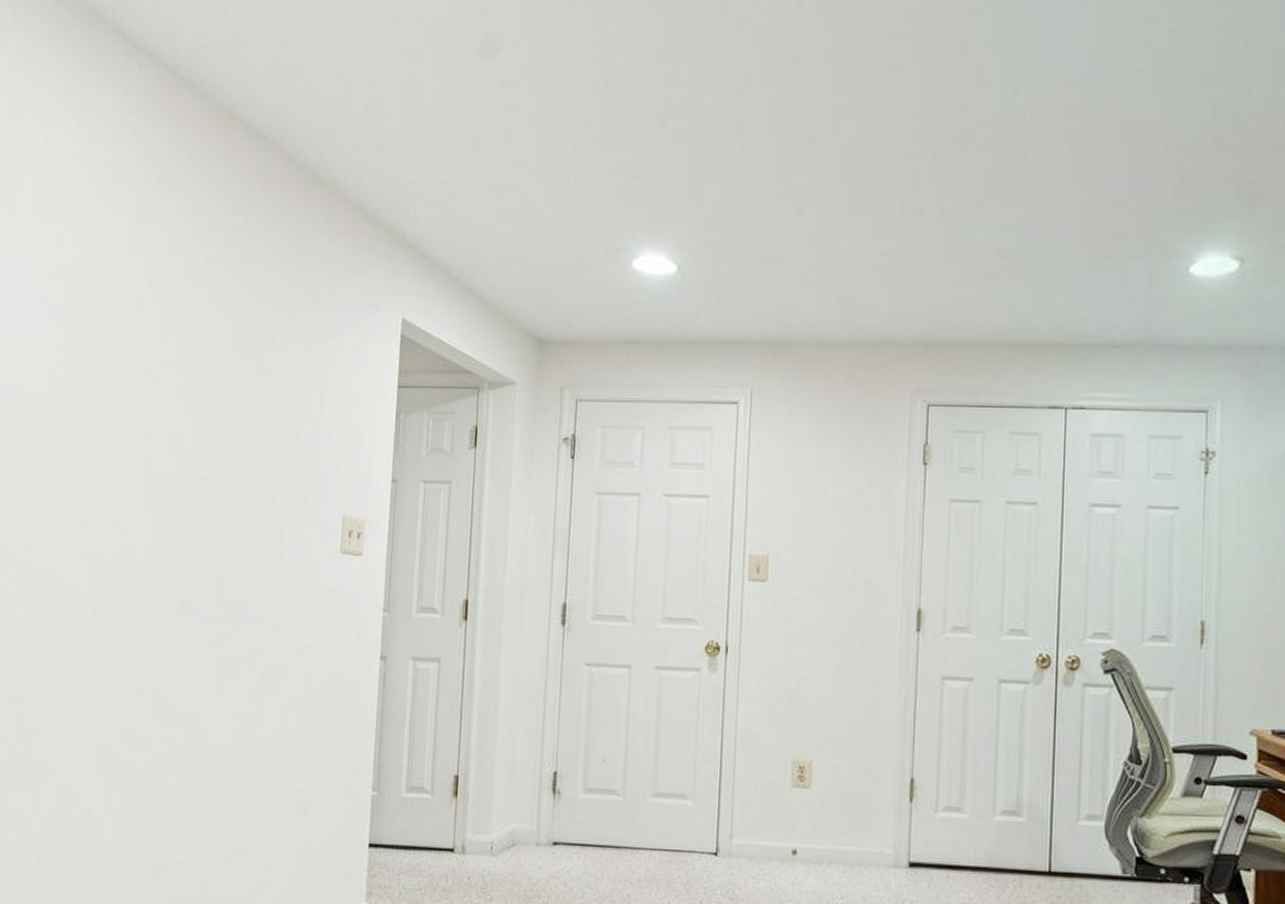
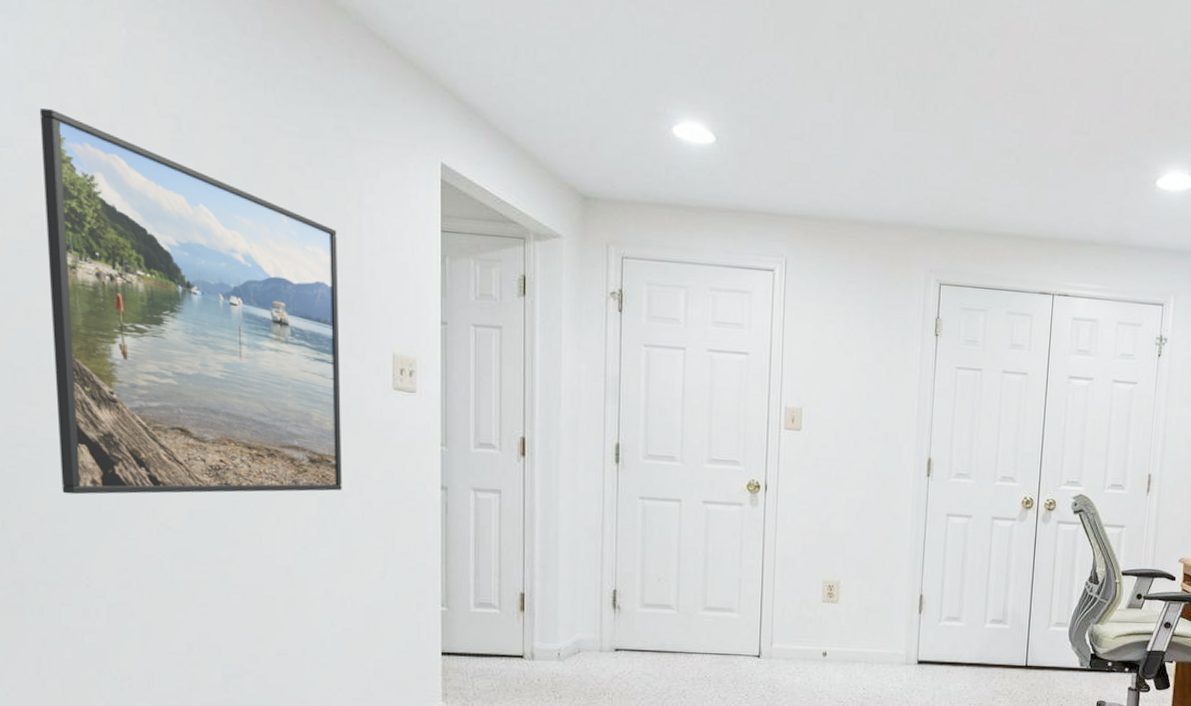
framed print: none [29,301,300,672] -> present [39,108,342,495]

